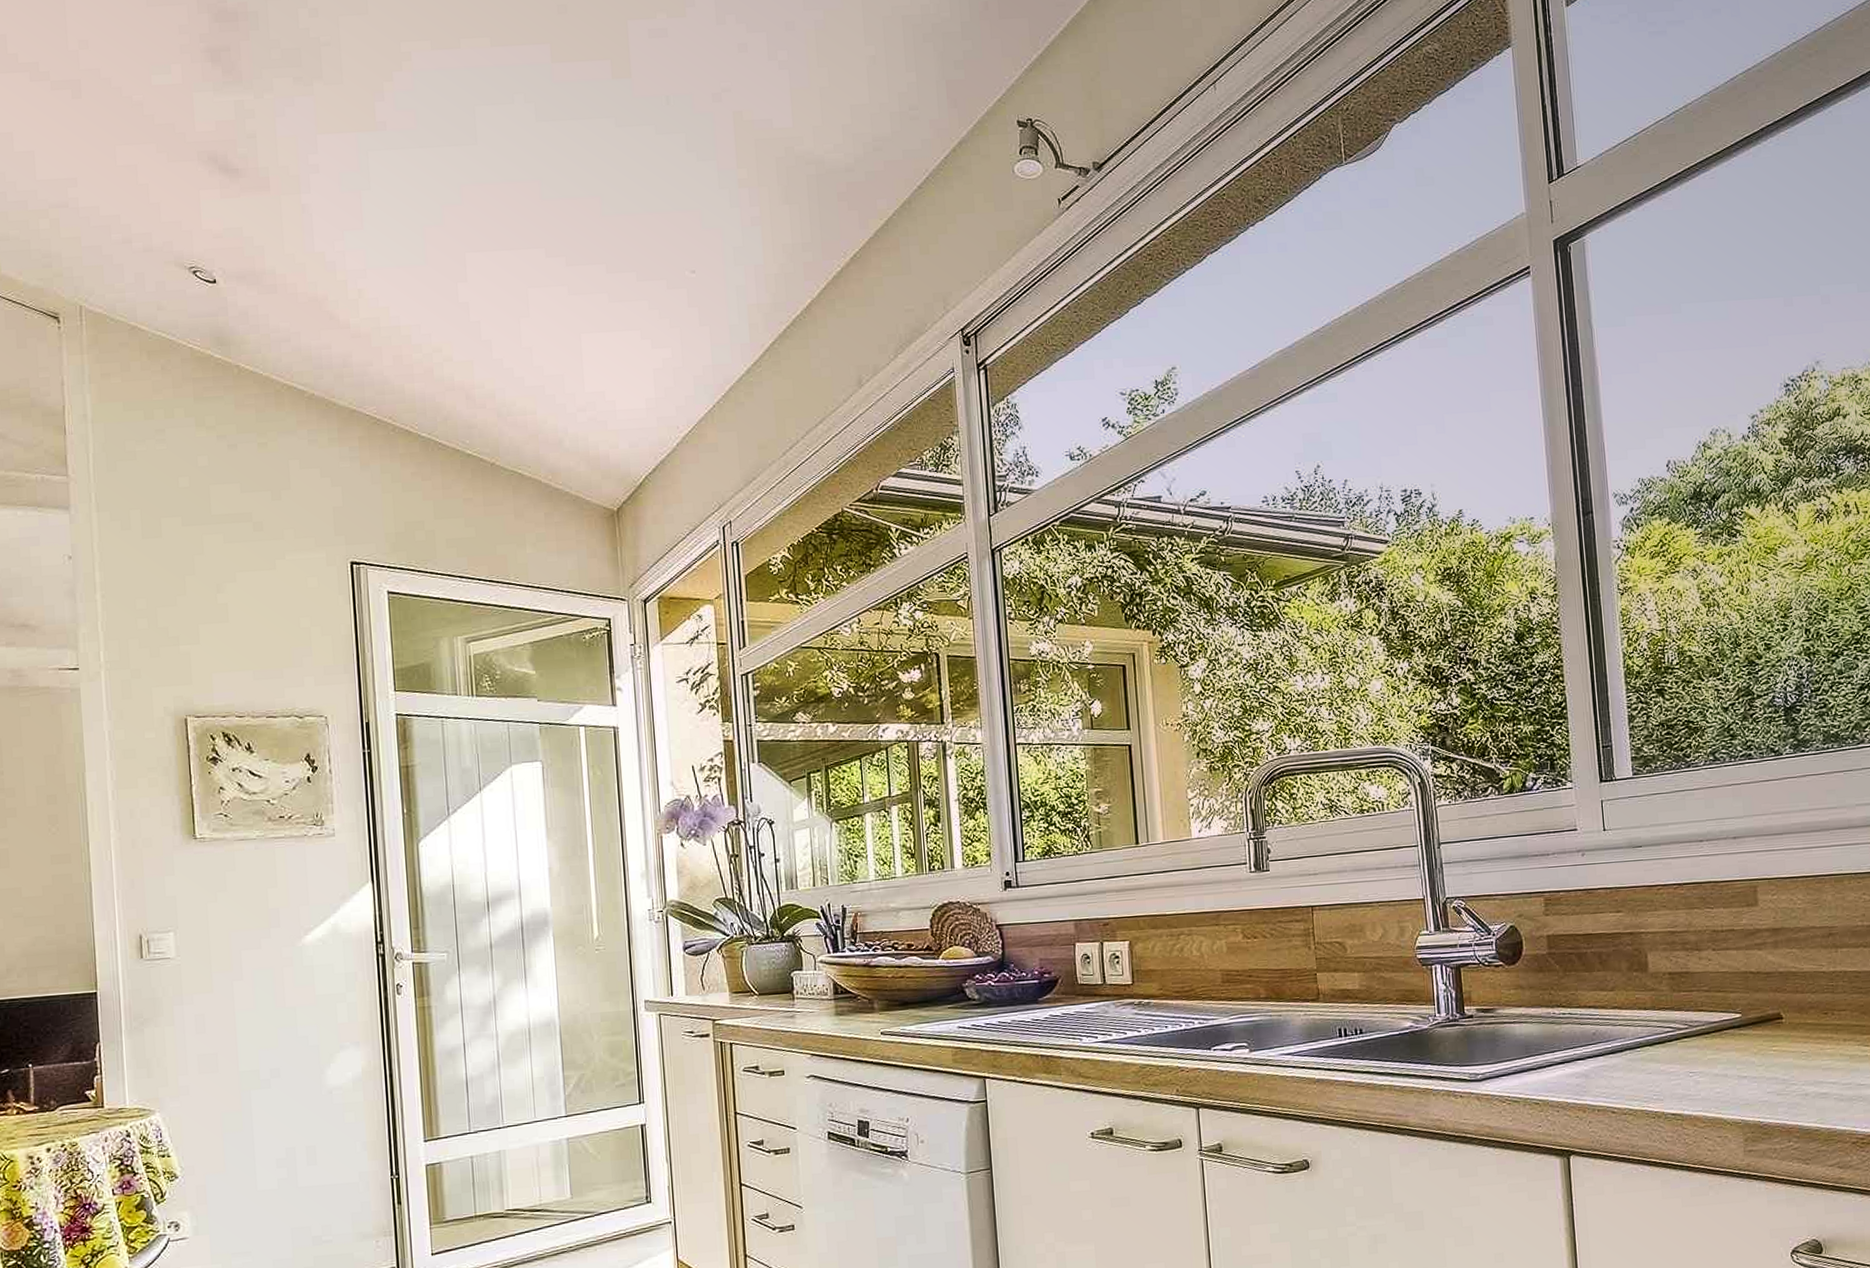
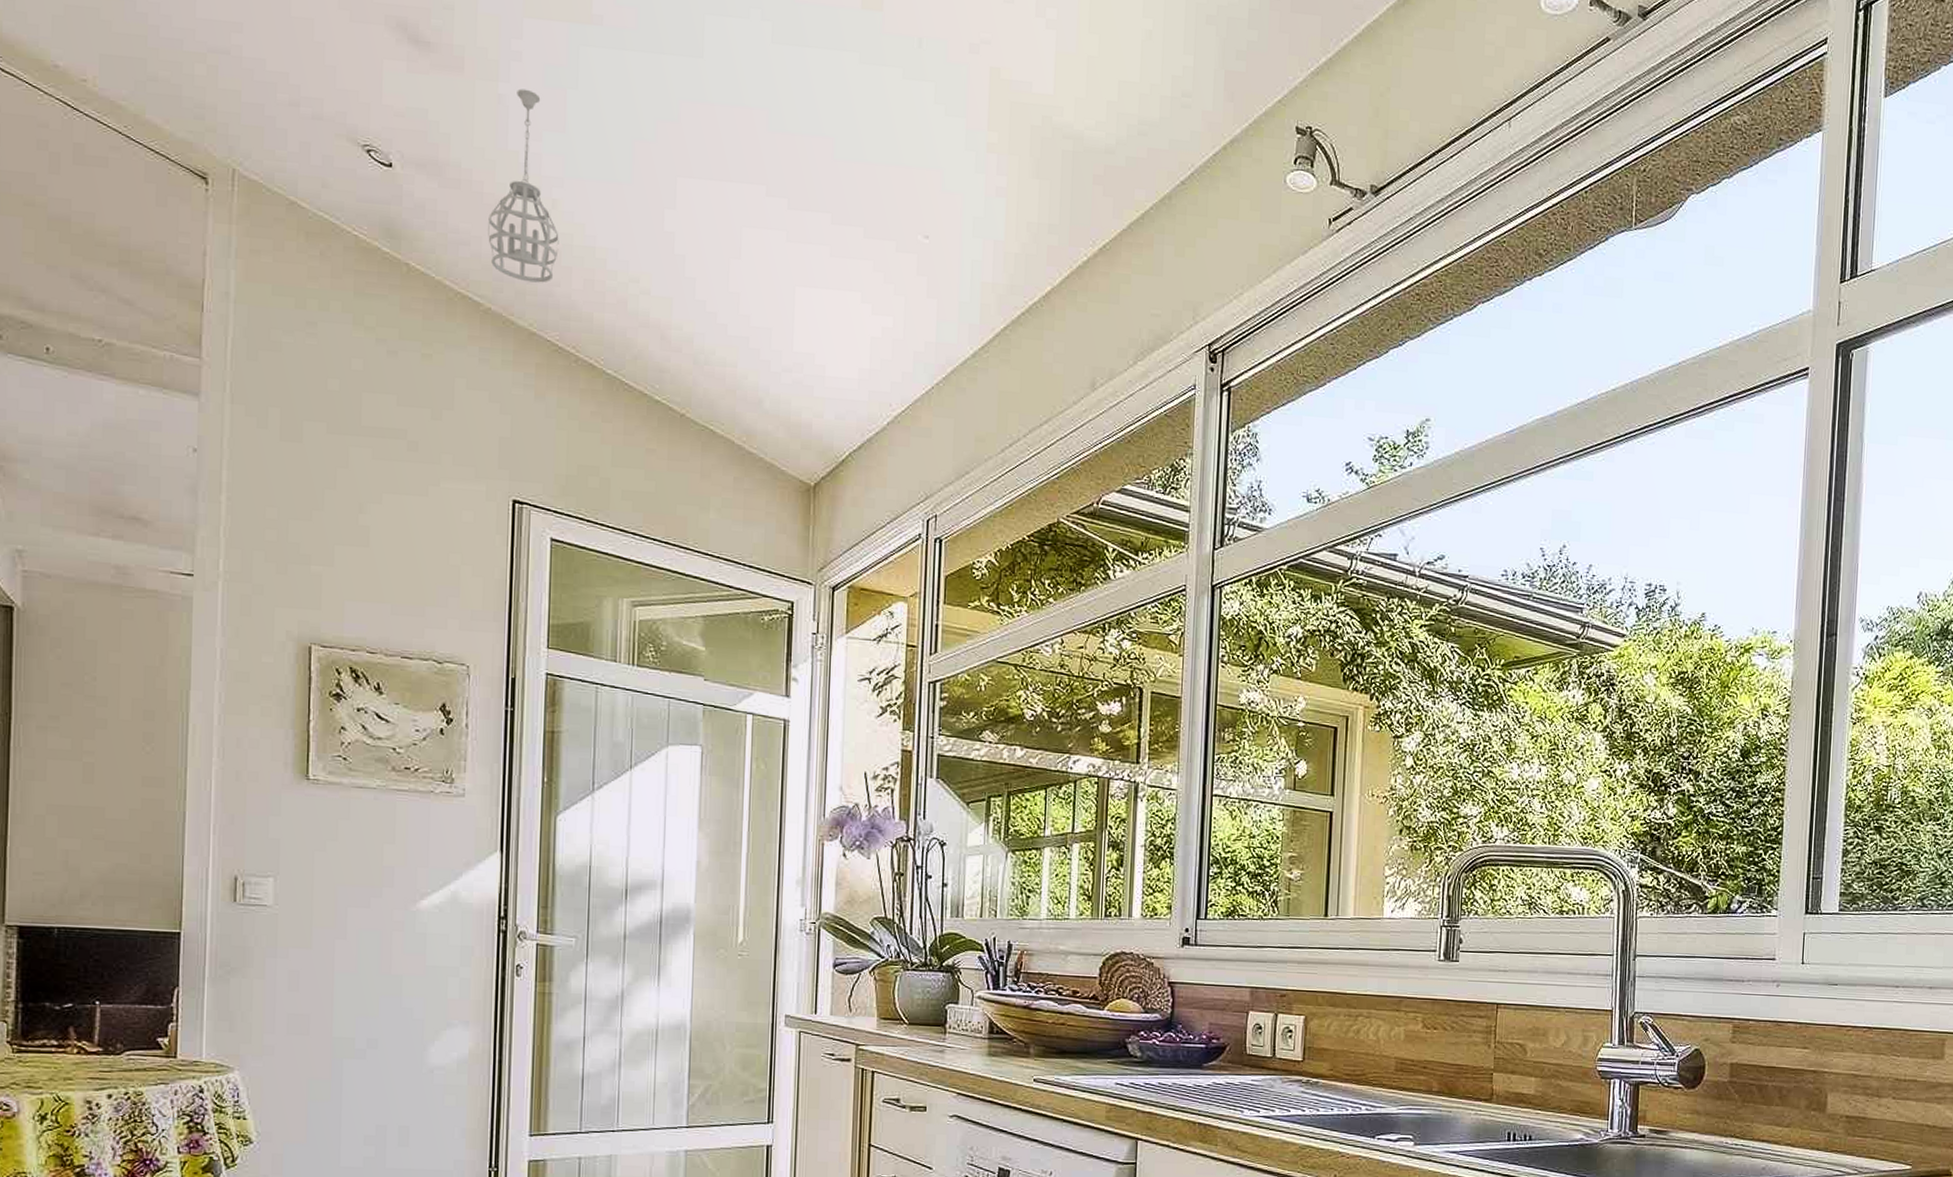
pendant light: none [304,196,368,366] -> present [488,88,559,283]

